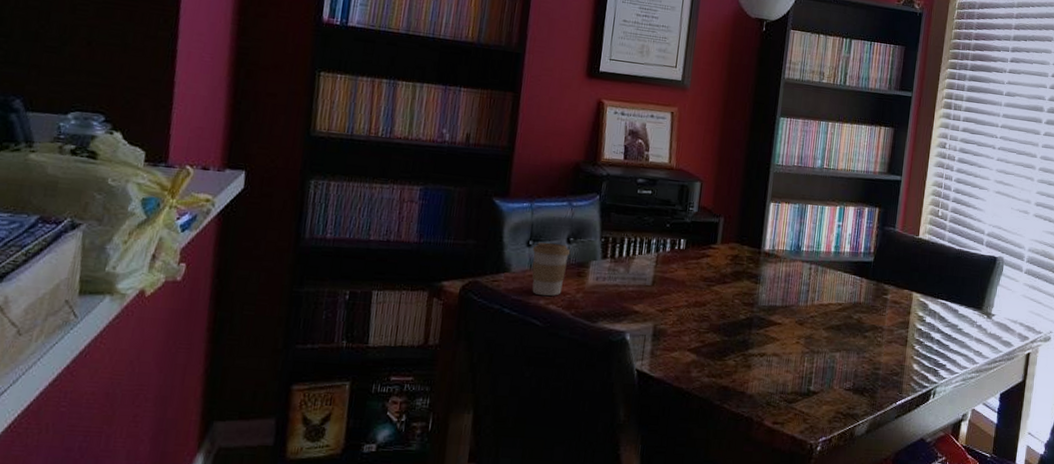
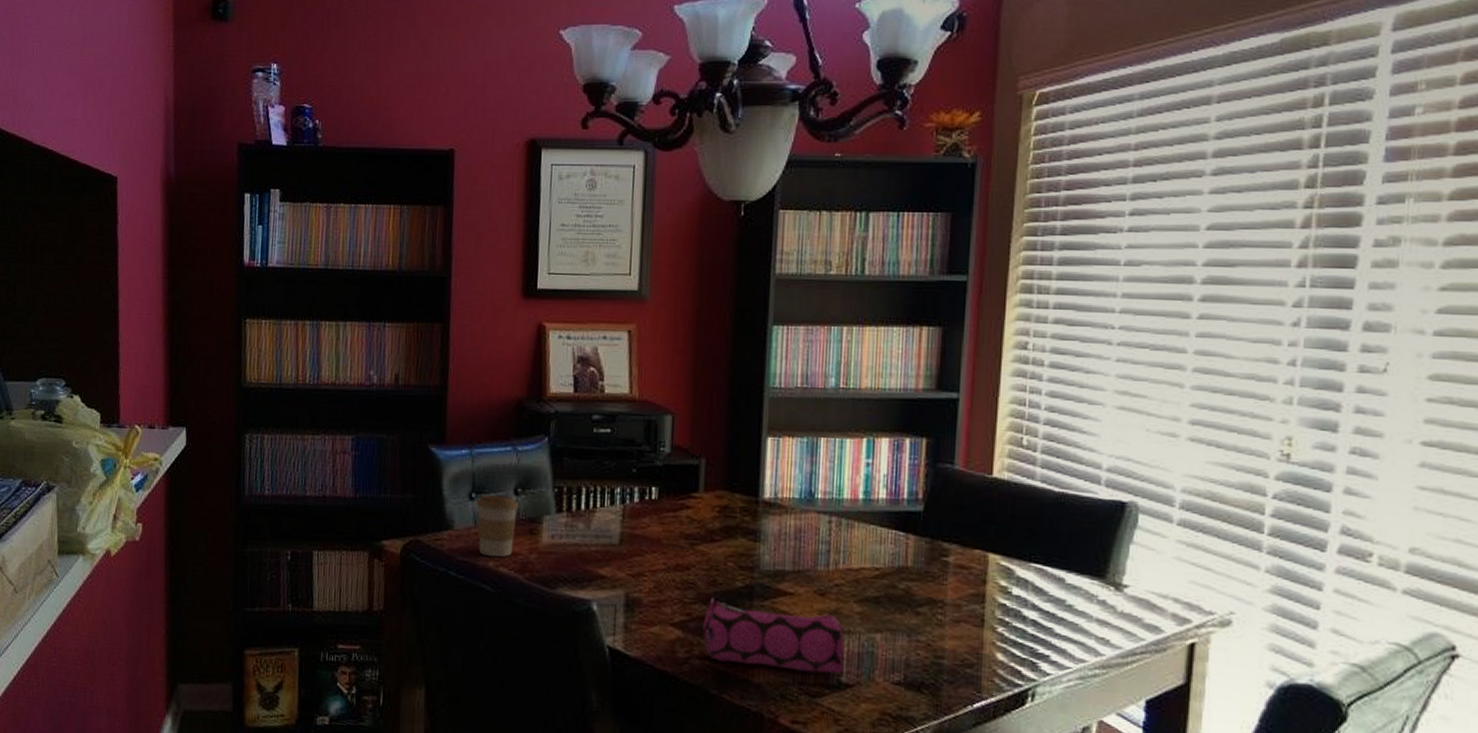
pencil case: none [712,327,815,384] -> present [703,597,845,674]

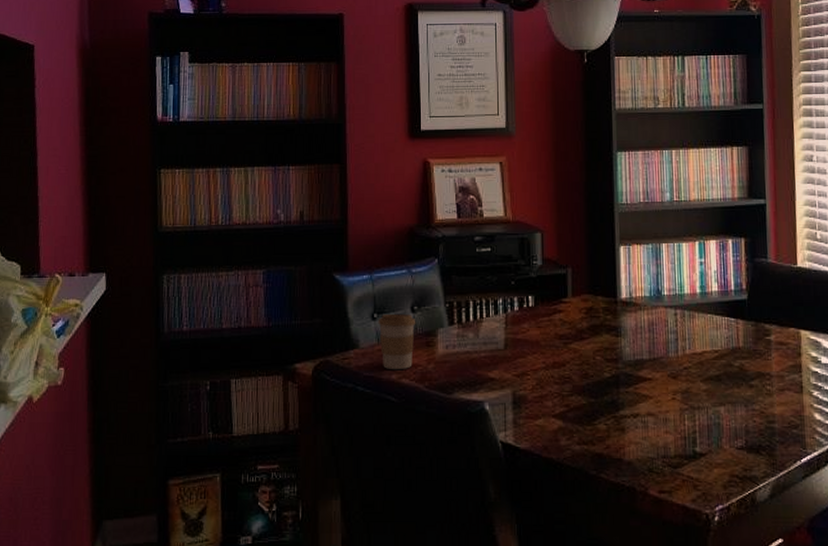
pencil case: present [703,597,845,674] -> none [580,388,698,446]

